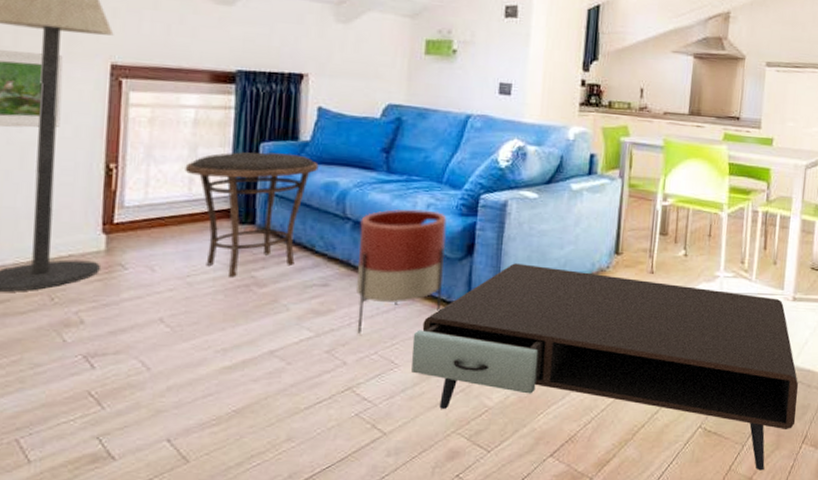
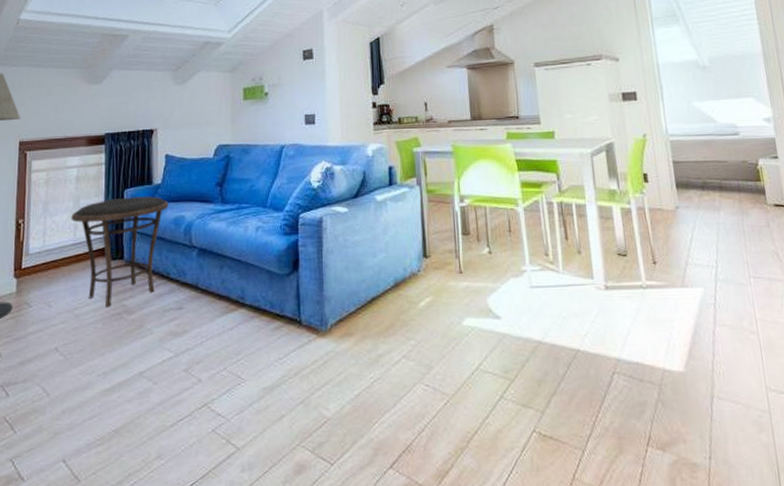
planter: present [355,208,447,333] -> none [204,232,276,351]
coffee table: present [411,263,798,471] -> none [255,274,635,479]

